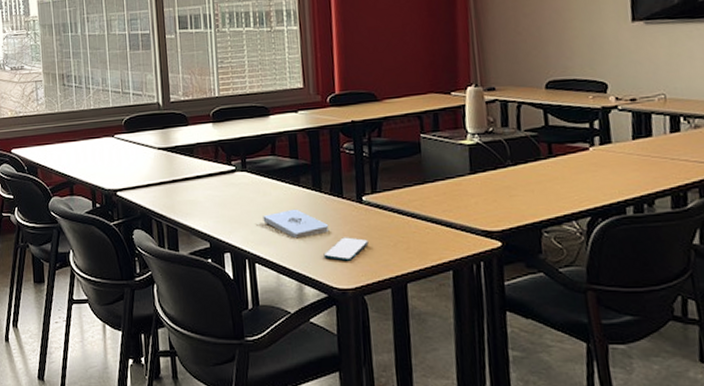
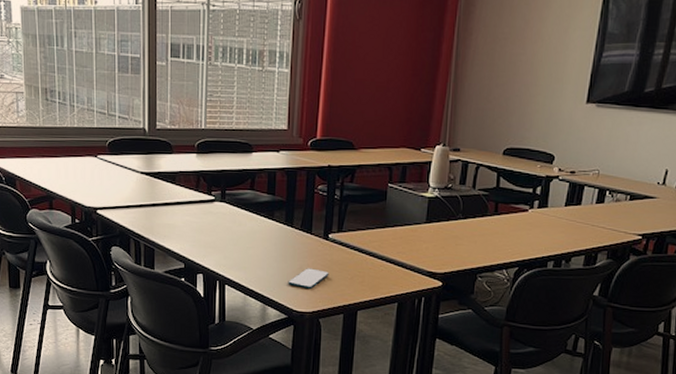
notepad: present [262,208,330,239] -> none [236,240,296,266]

